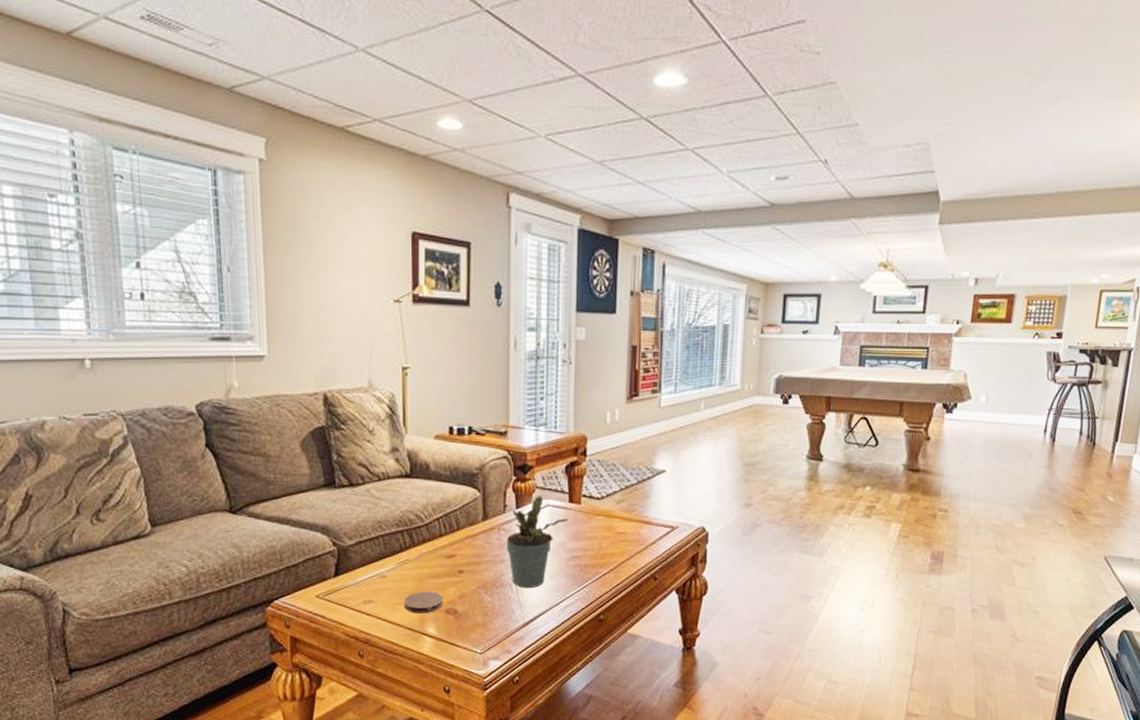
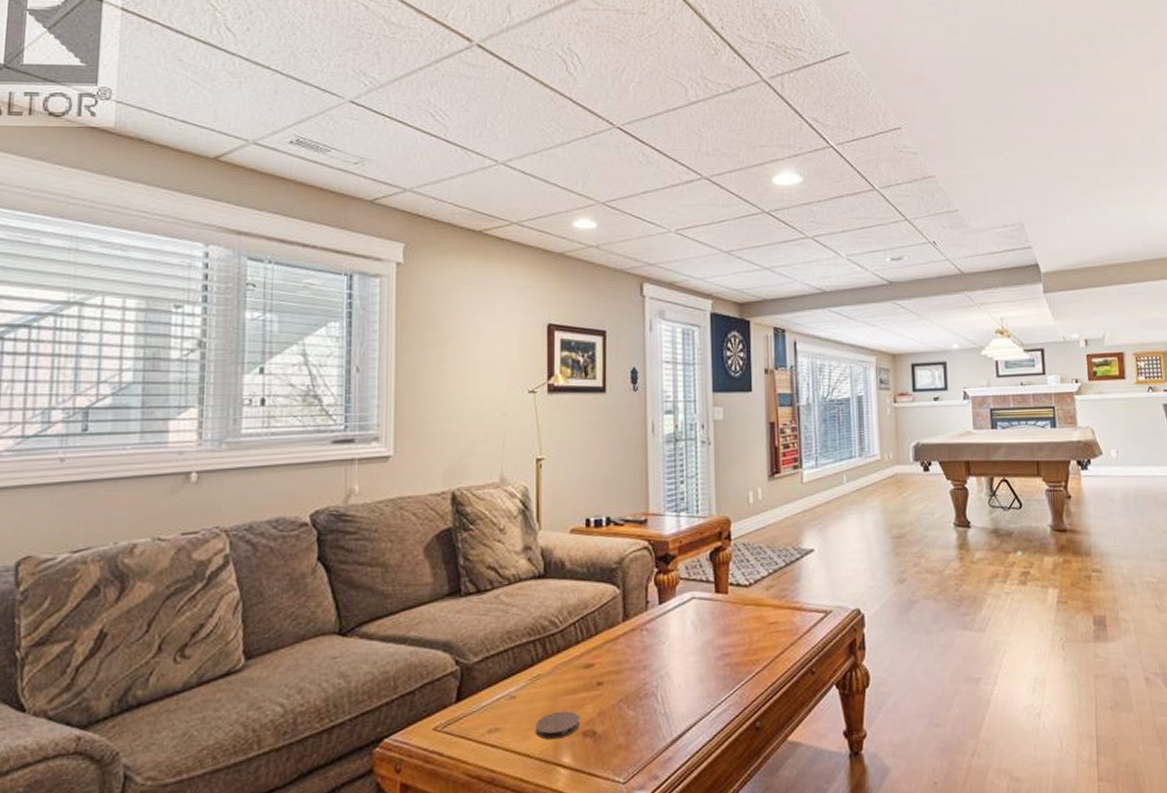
potted plant: present [506,496,568,589] -> none [649,588,715,697]

